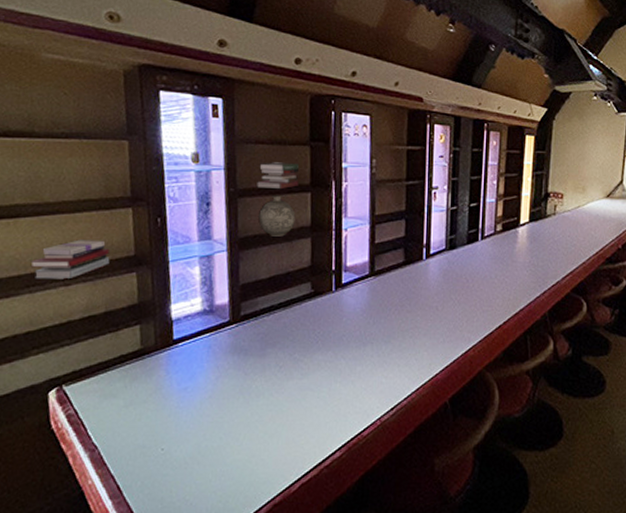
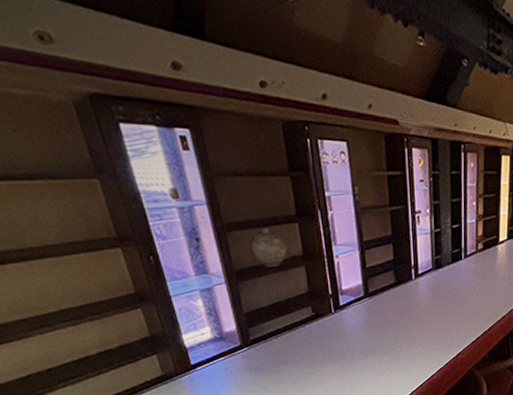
books: present [31,239,110,280] -> none [31,280,112,321]
books: present [257,162,299,190] -> none [242,194,285,222]

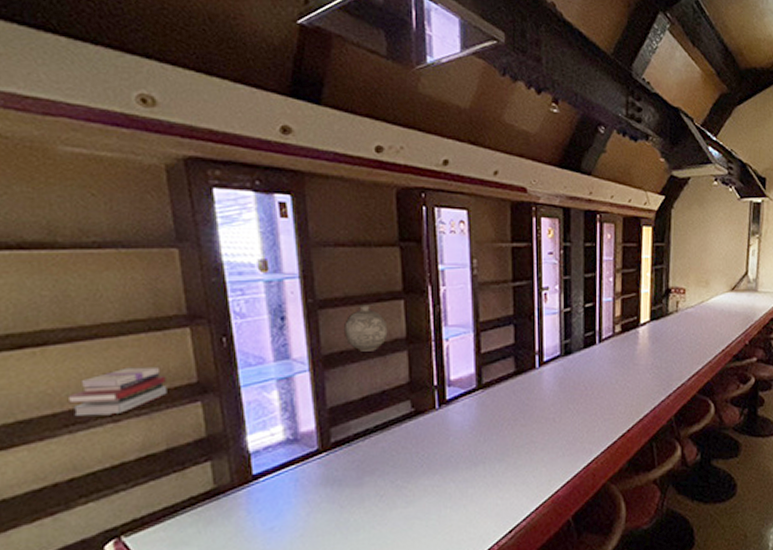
books: none [31,280,112,321] -> present [67,366,167,417]

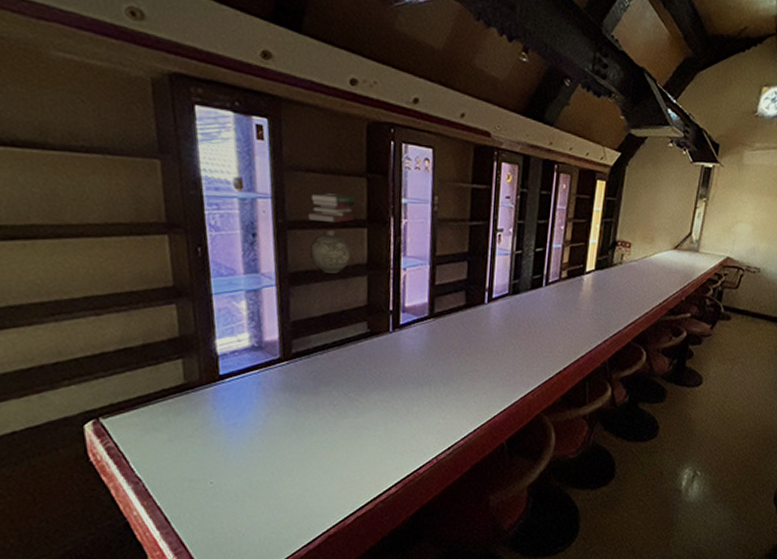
books: present [67,366,167,417] -> none [54,266,145,309]
books: none [340,267,389,298] -> present [308,193,354,224]

